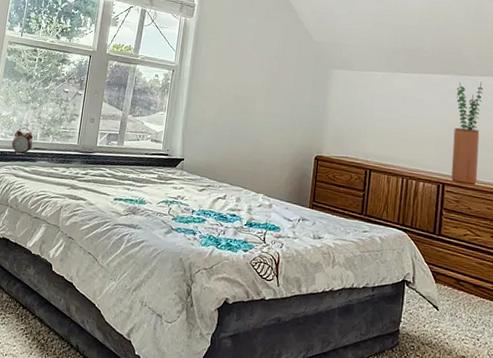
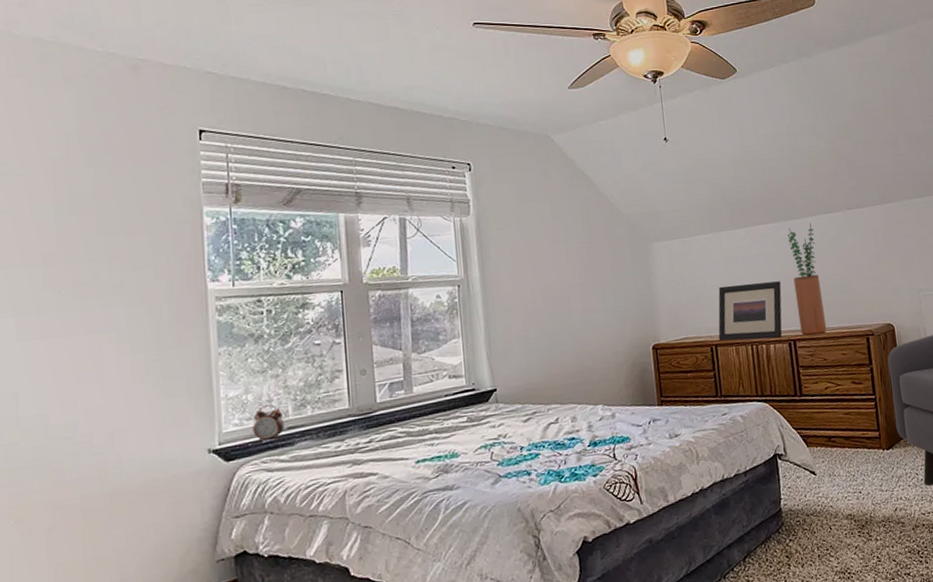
picture frame: none [373,120,441,179] -> present [718,281,783,342]

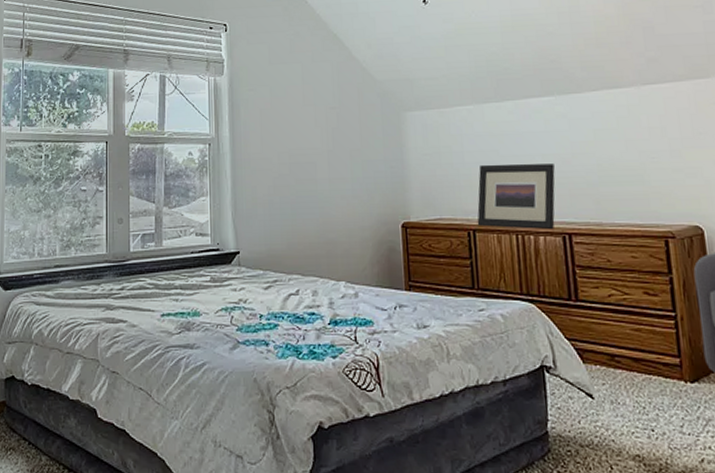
alarm clock: present [252,405,285,442] -> none [27,243,53,276]
vase: present [787,223,827,336] -> none [564,98,612,231]

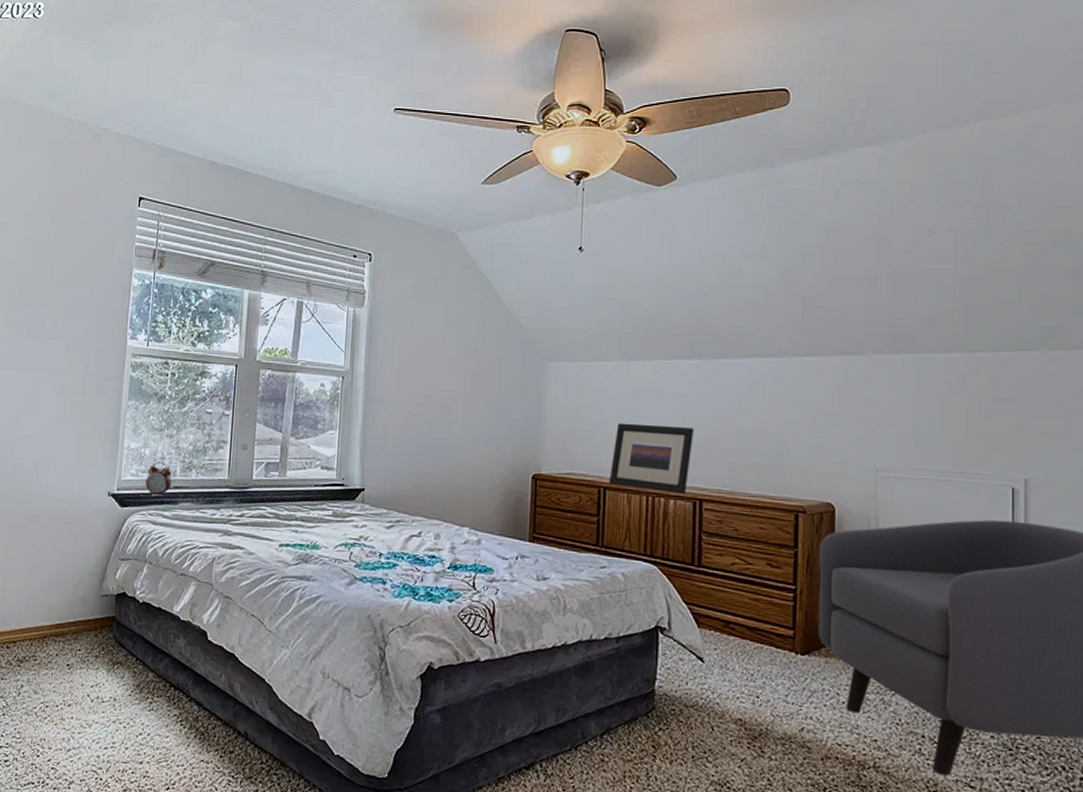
alarm clock: none [27,243,53,276] -> present [145,462,172,496]

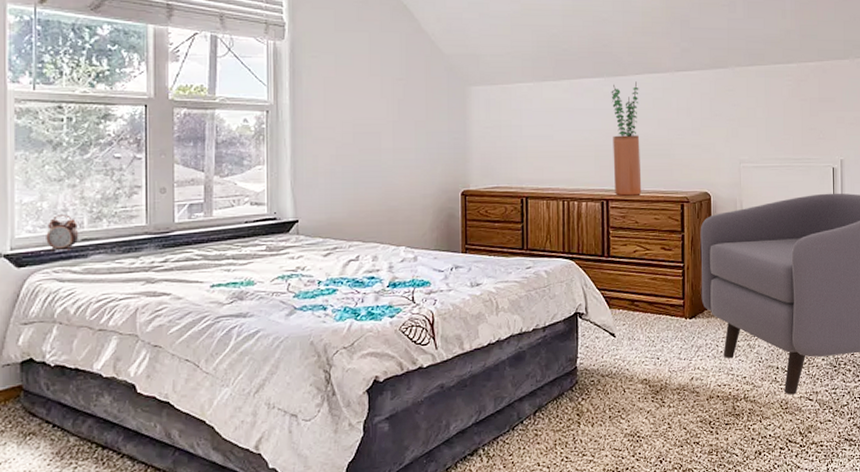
picture frame: present [608,422,694,495] -> none [530,137,599,197]
vase: none [709,365,746,500] -> present [611,81,642,197]

